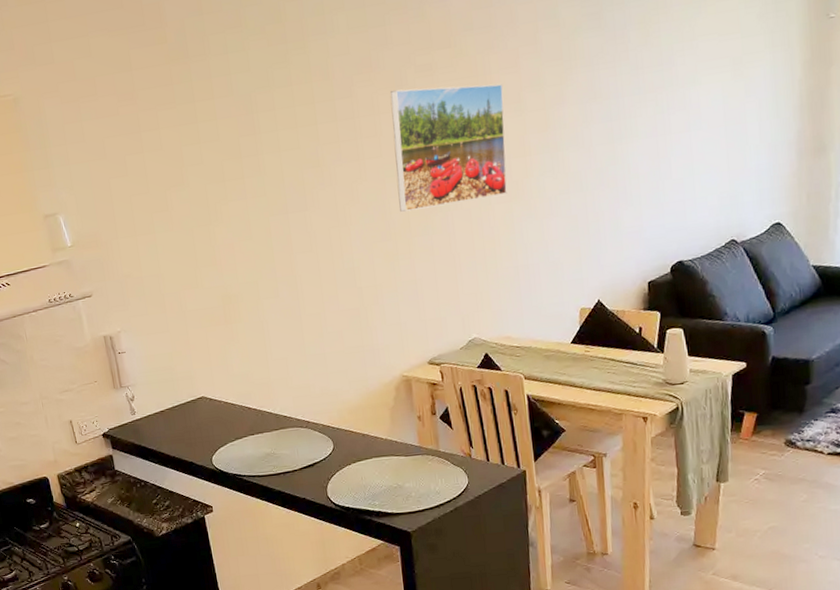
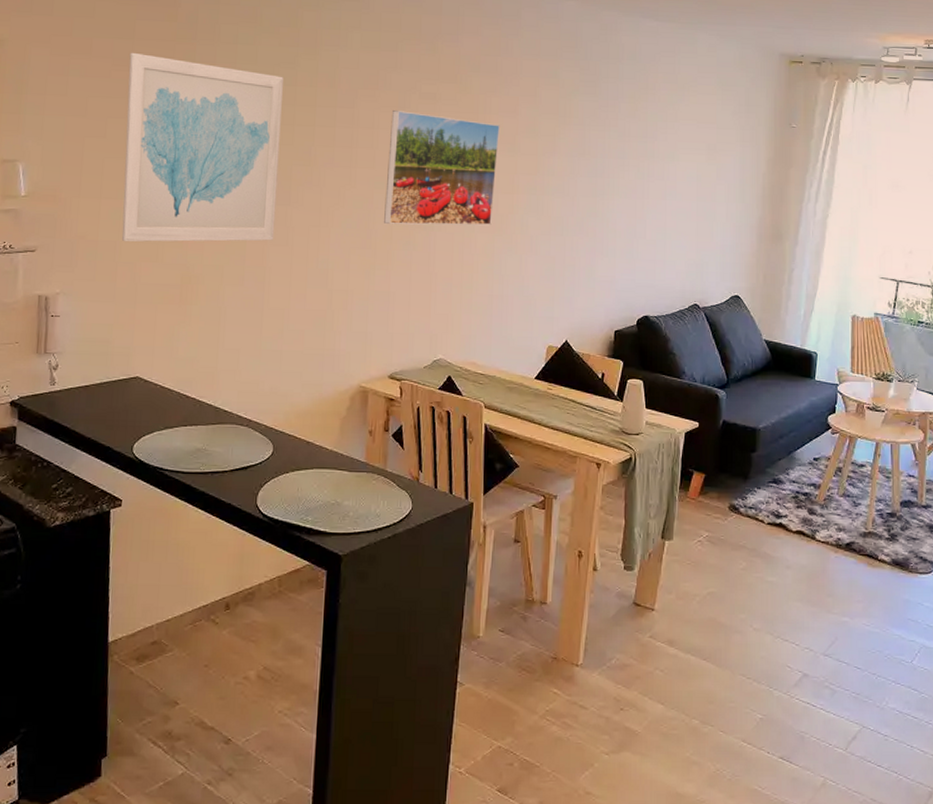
wall art: none [131,78,299,274] -> present [121,52,283,242]

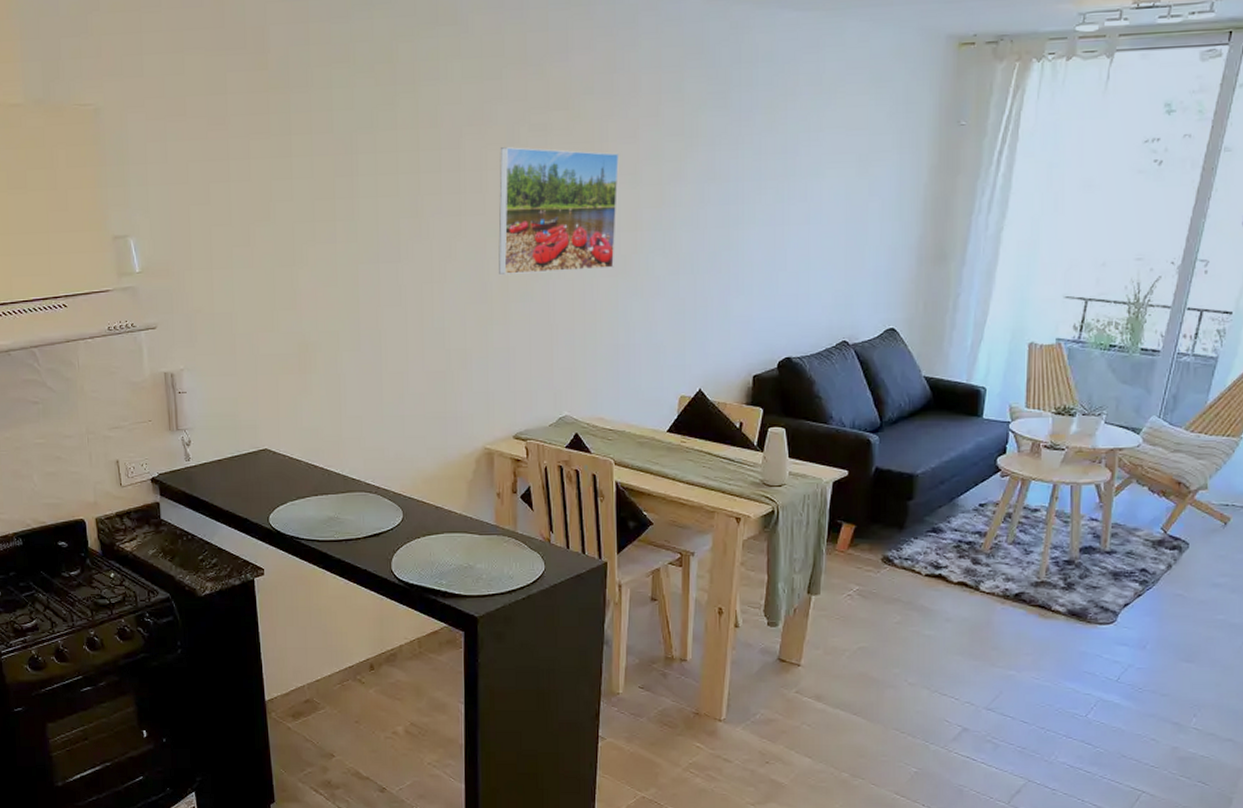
wall art: present [121,52,283,242] -> none [224,108,387,313]

